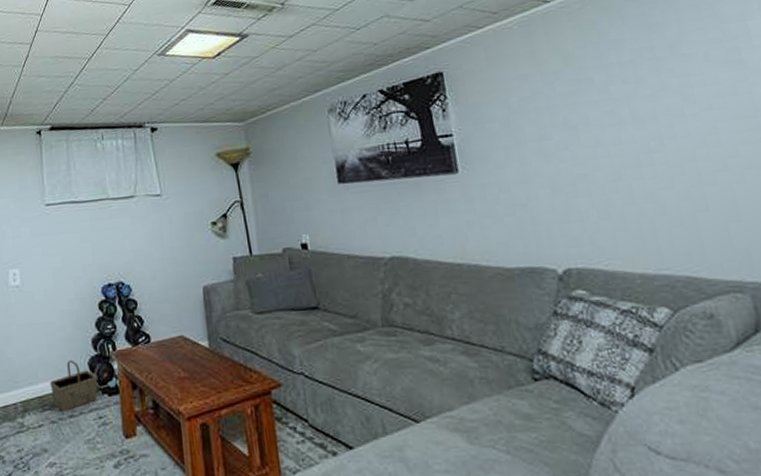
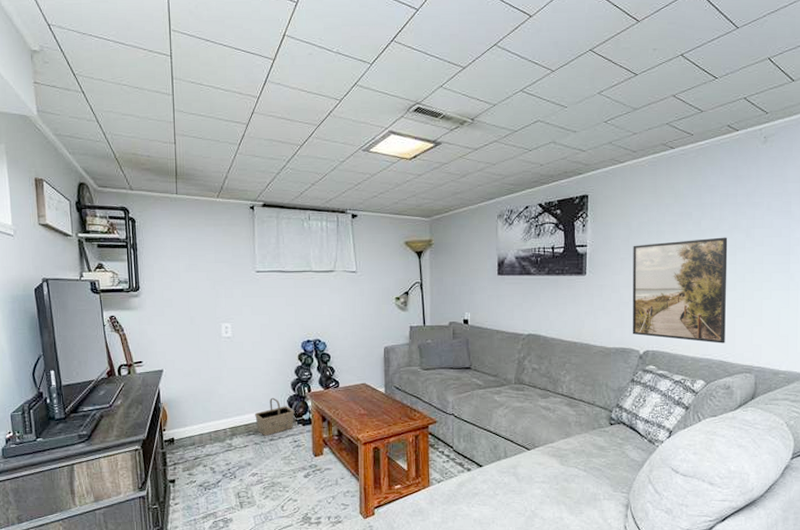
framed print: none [517,104,689,252] -> present [632,237,728,343]

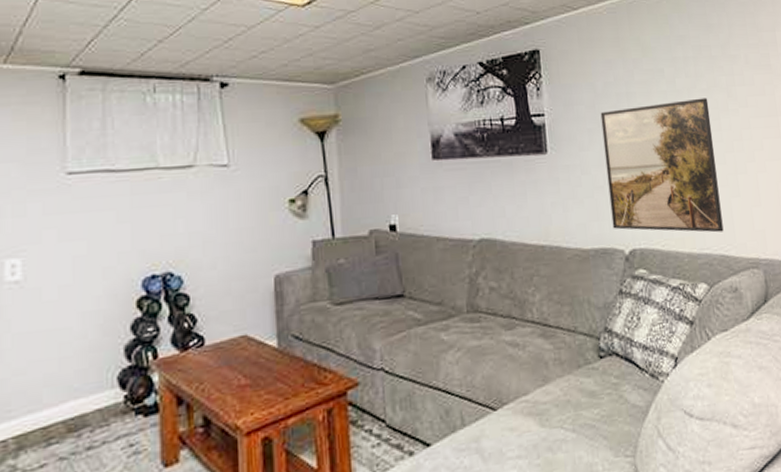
basket: present [255,397,295,436] -> none [60,375,131,444]

